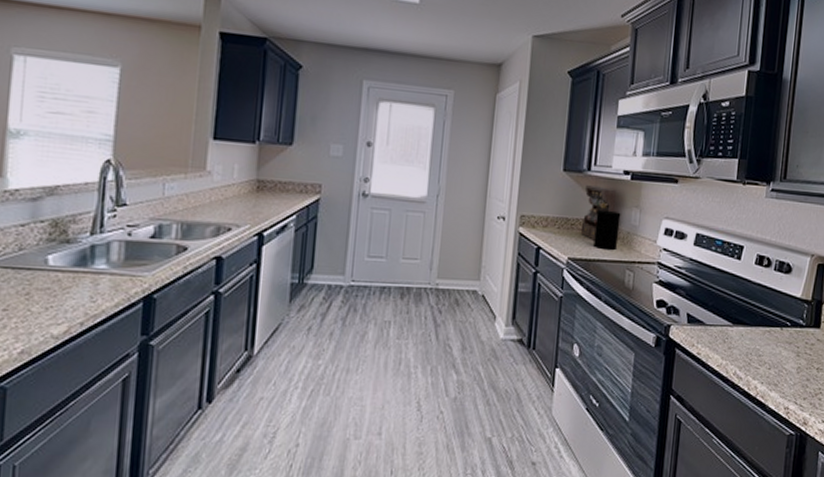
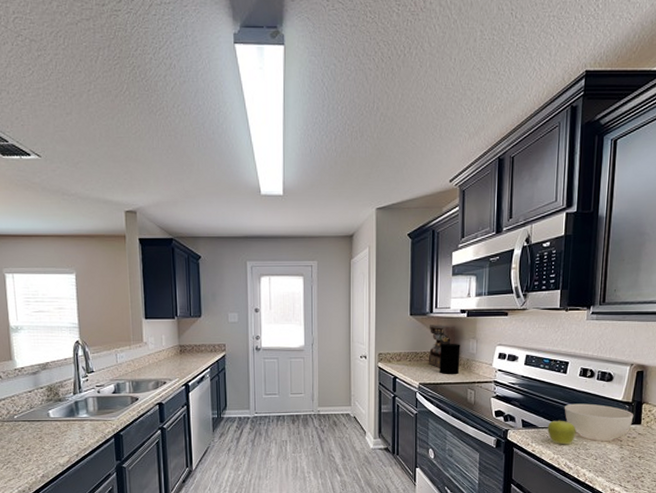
fruit: none [716,316,749,349] -> present [547,420,576,445]
bowl: none [736,297,813,348] -> present [564,403,634,442]

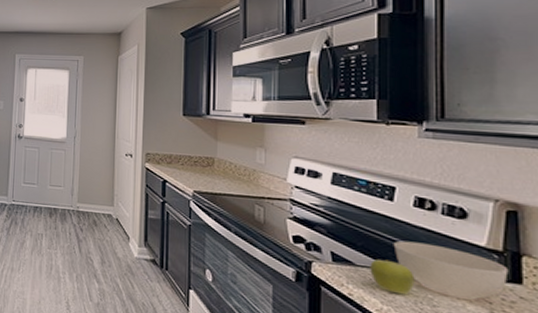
spice rack: present [428,325,455,368] -> none [204,128,237,177]
canister: present [439,343,461,375] -> none [218,148,245,186]

